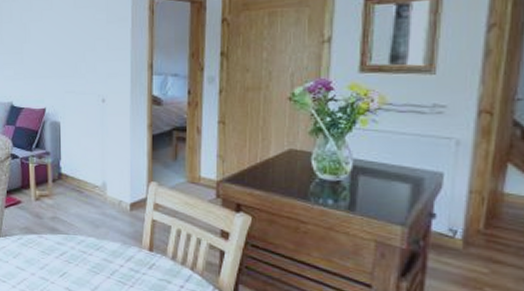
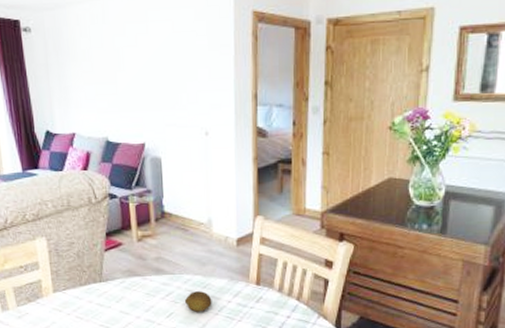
fruit: none [77,253,105,274] -> present [184,291,212,312]

